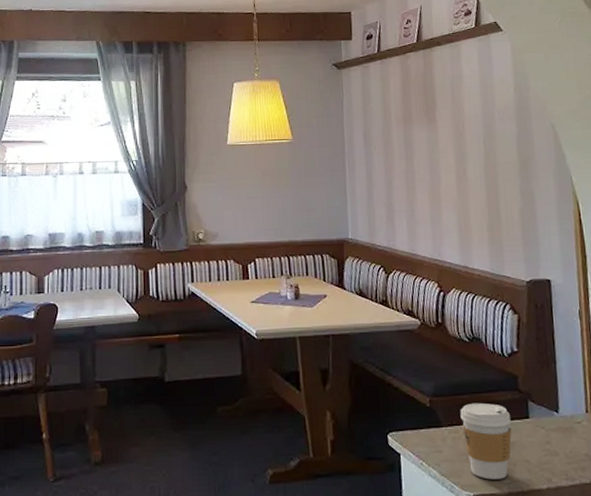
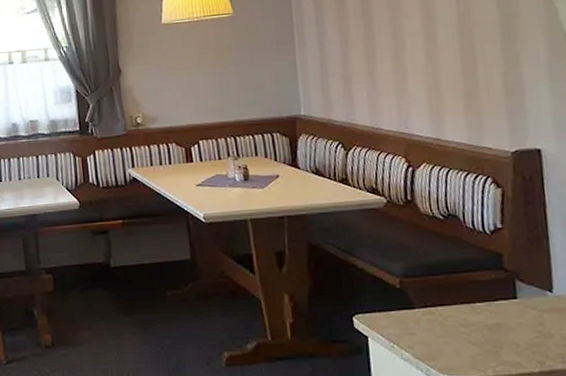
coffee cup: present [460,402,512,480] -> none [435,283,497,363]

